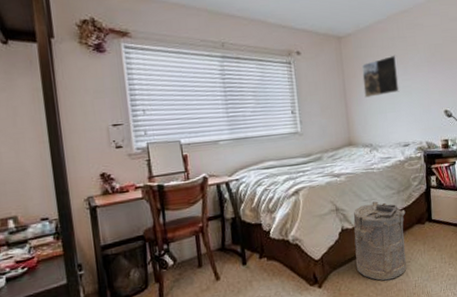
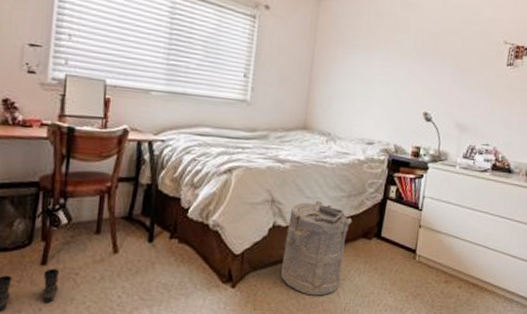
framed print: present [361,54,401,98] -> none [334,34,383,79]

